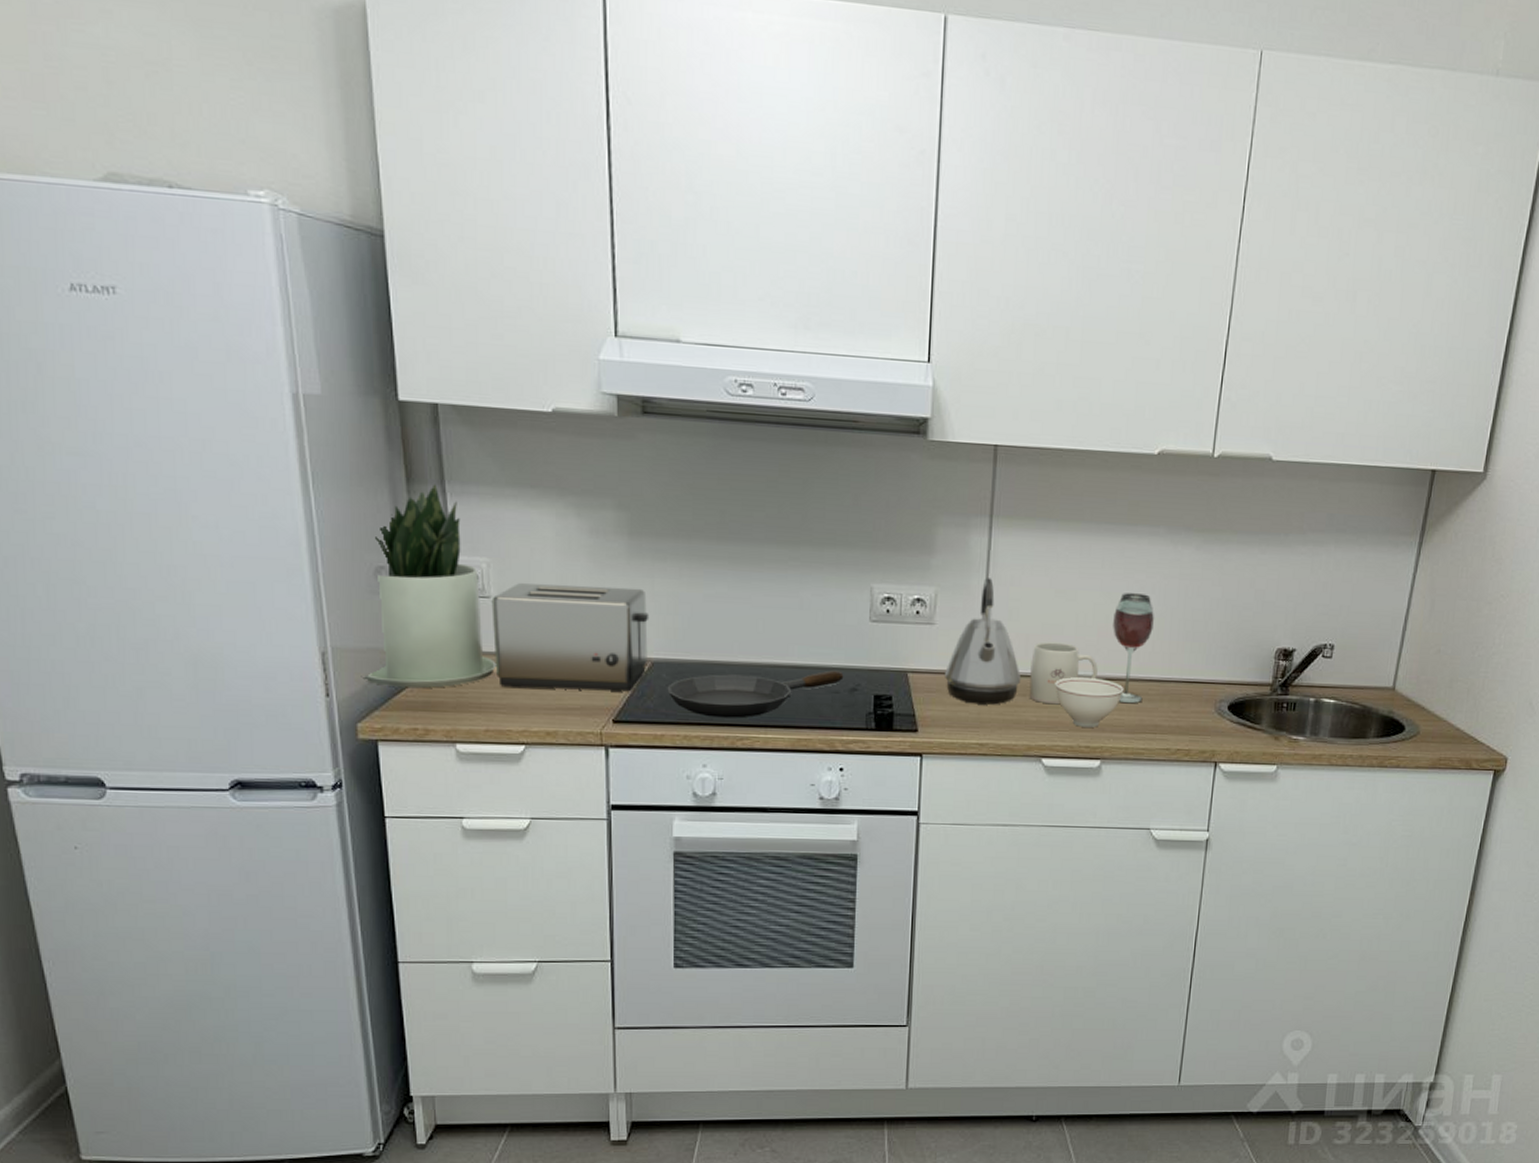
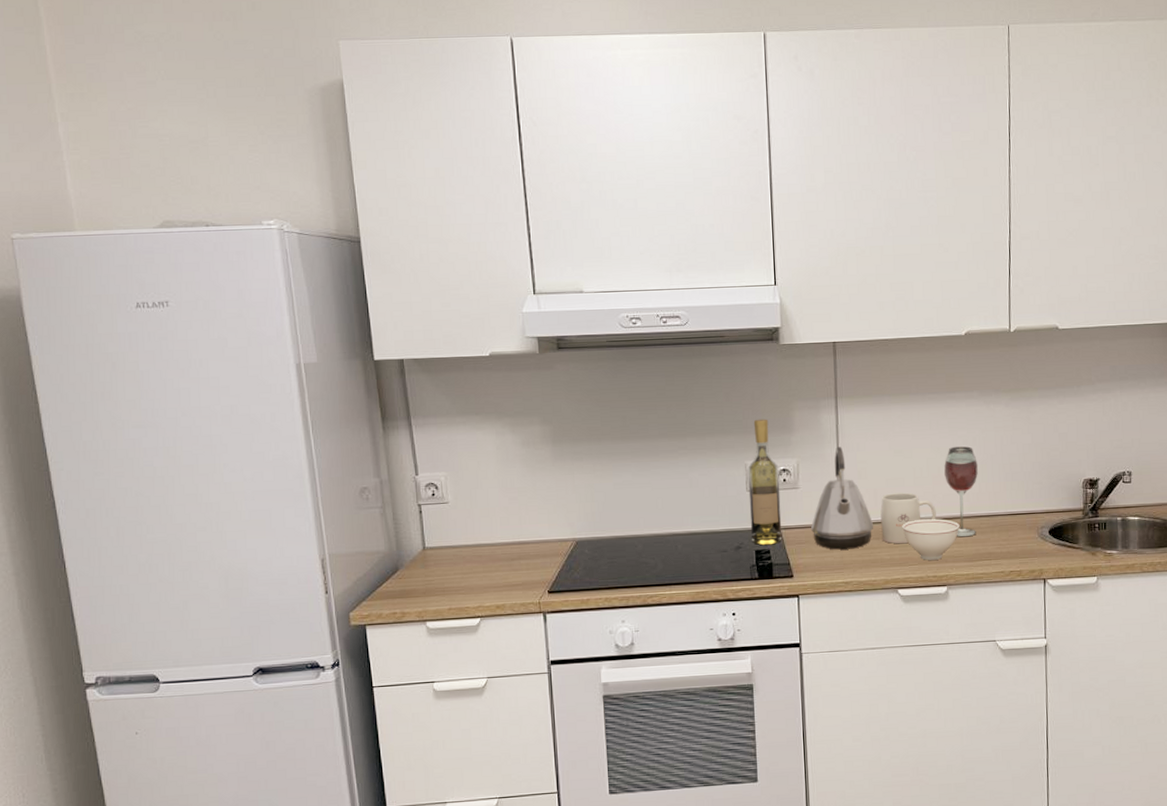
planter: present [361,484,497,689] -> none [351,420,455,581]
toaster: present [491,583,650,692] -> none [449,484,573,572]
frying pan: present [667,670,844,719] -> none [589,533,730,581]
bottle: none [870,532,912,690] -> present [747,419,783,545]

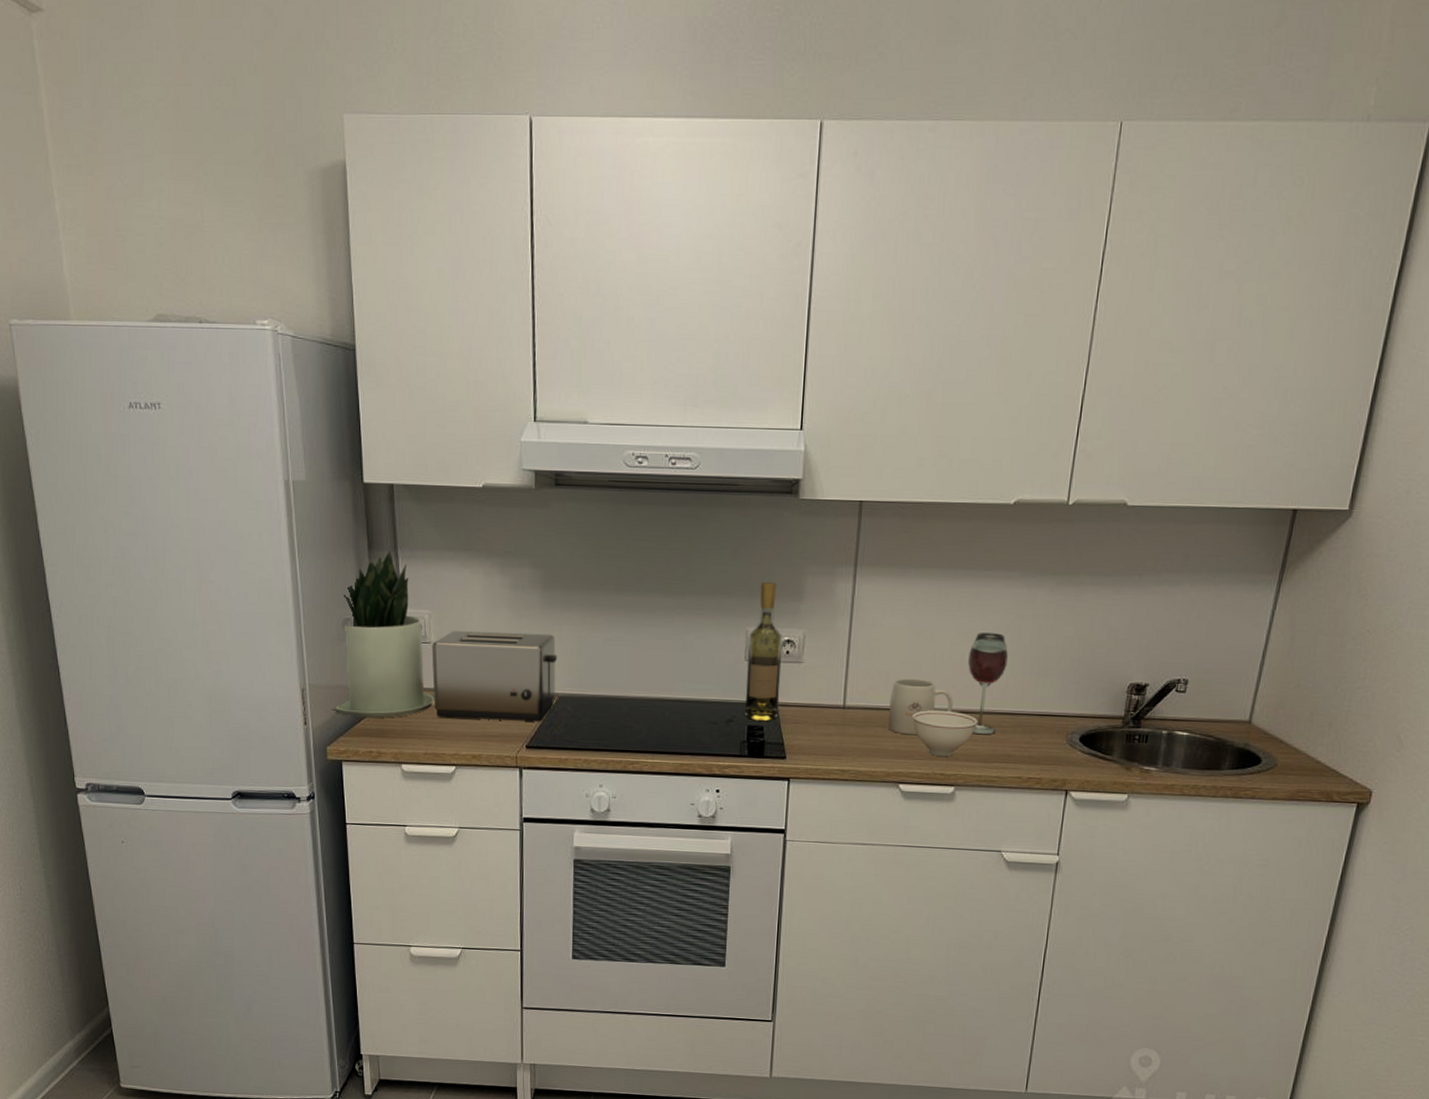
planter: none [351,420,455,581] -> present [330,550,435,719]
toaster: none [449,484,573,572] -> present [431,630,558,722]
kettle: present [810,447,874,550] -> none [810,621,881,735]

